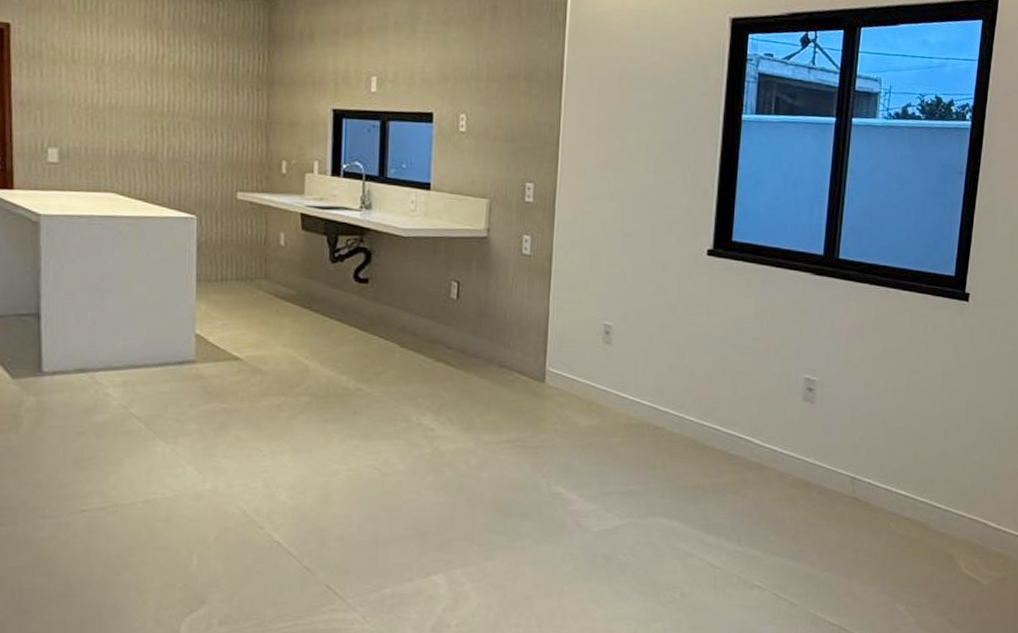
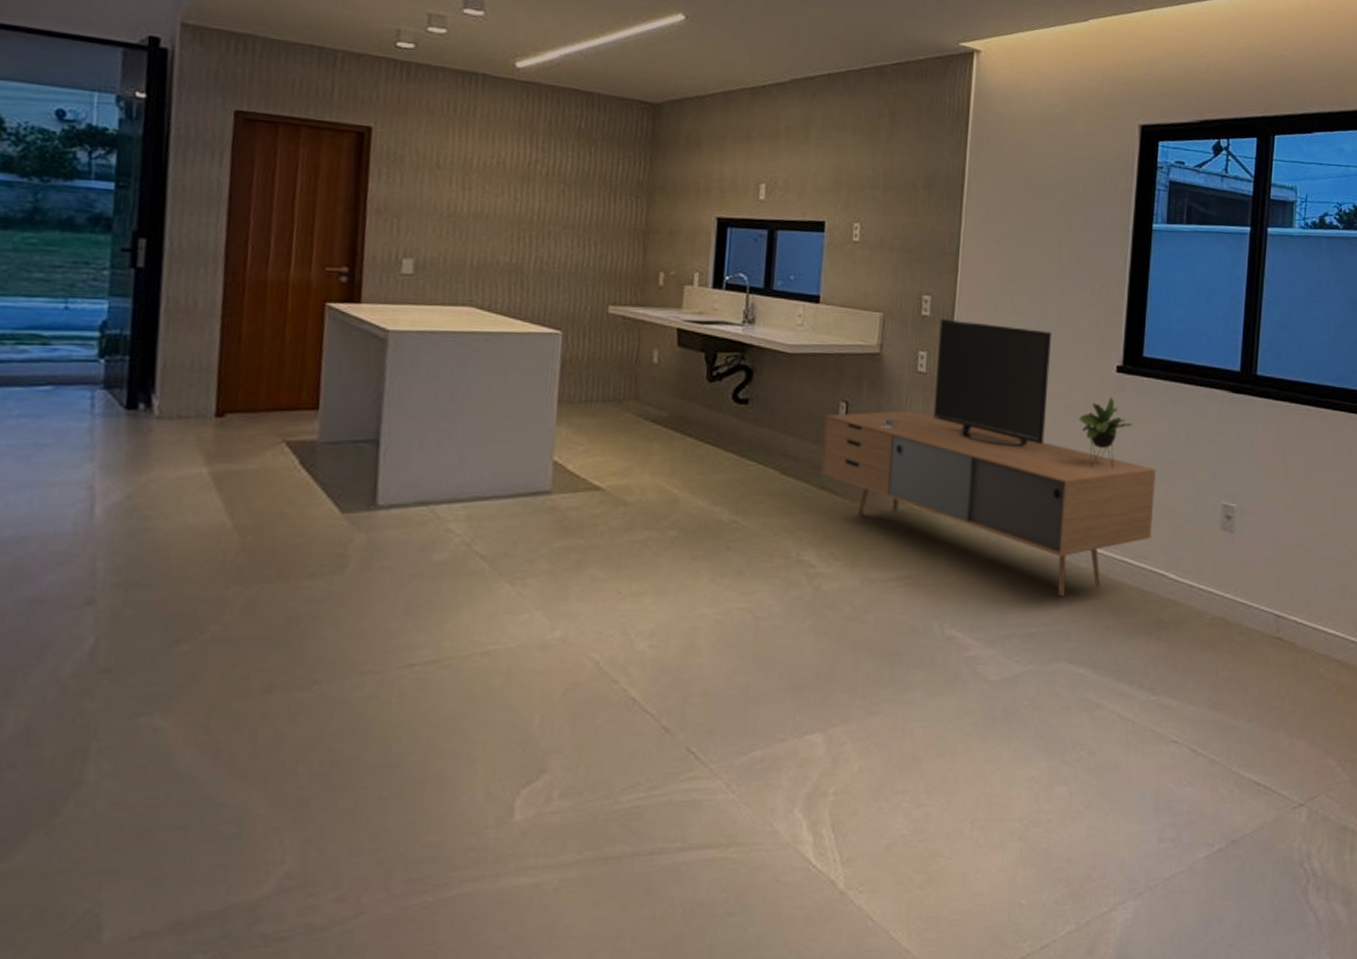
media console: none [435,205,743,459] -> present [819,319,1156,596]

